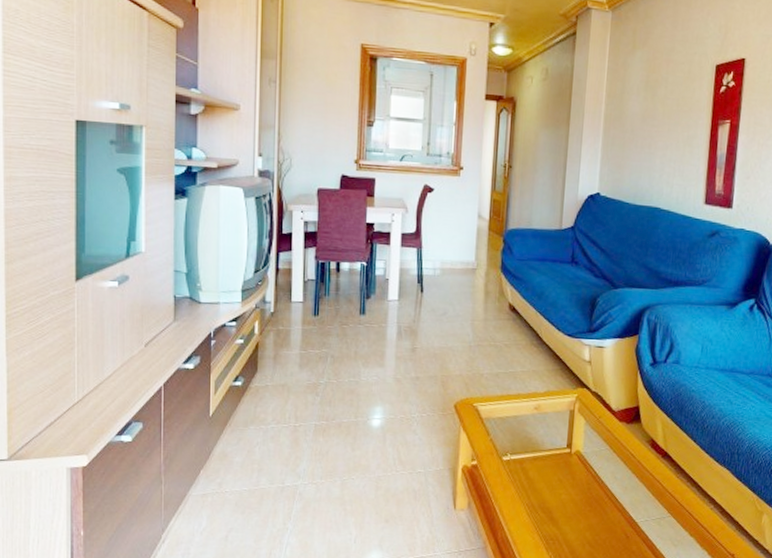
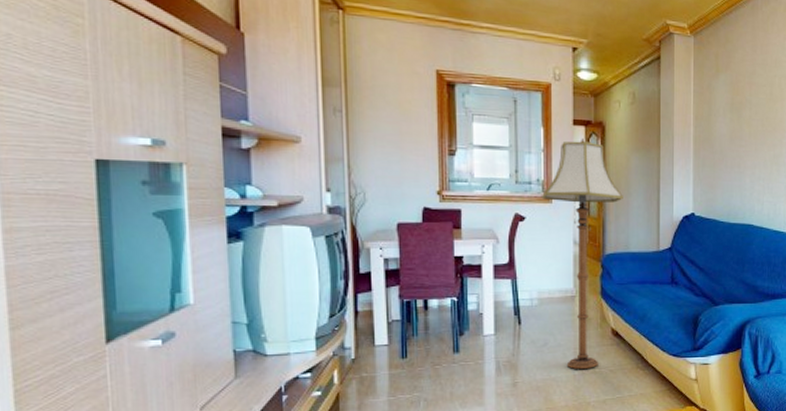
floor lamp: none [449,113,529,341] -> present [541,138,623,369]

